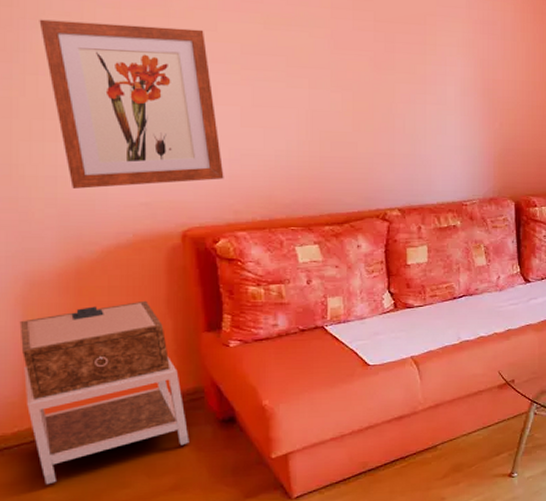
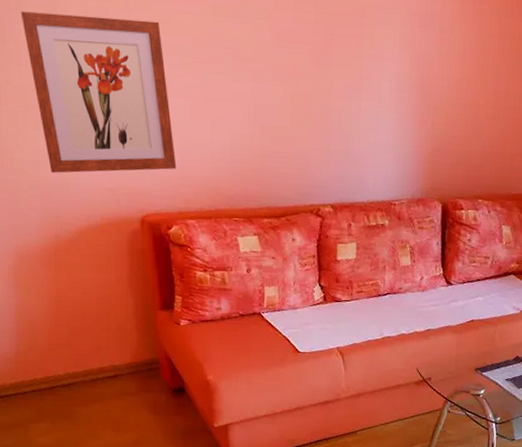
nightstand: present [19,300,189,485] -> none [13,278,147,430]

